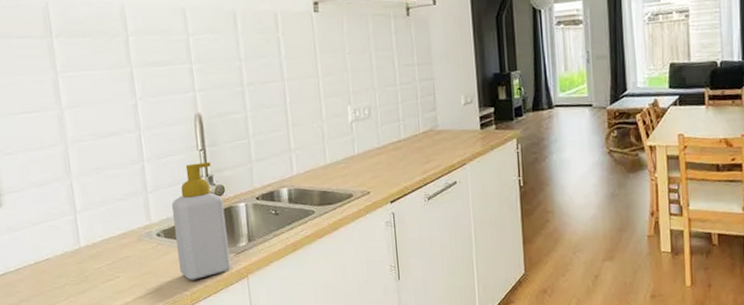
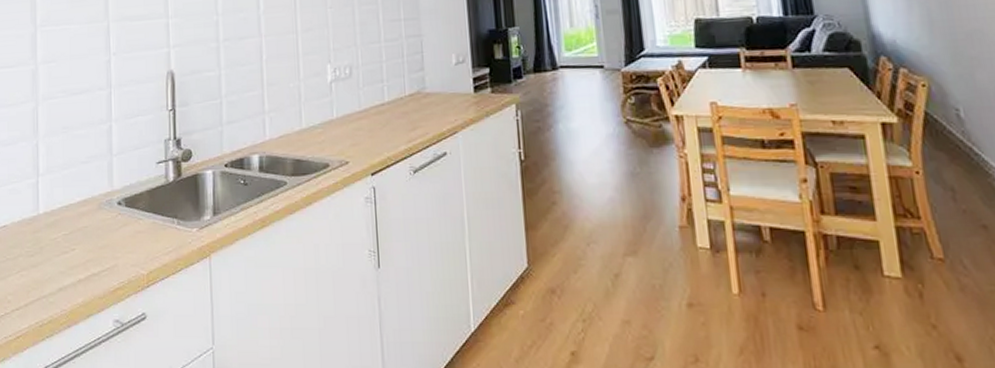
soap bottle: present [172,162,231,280] -> none [136,124,193,257]

